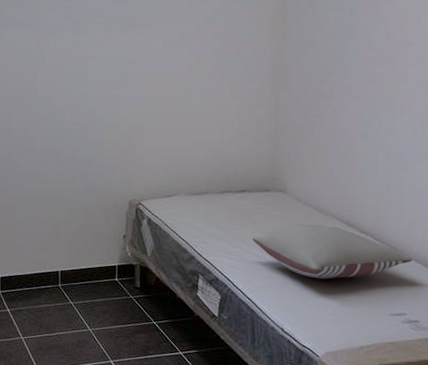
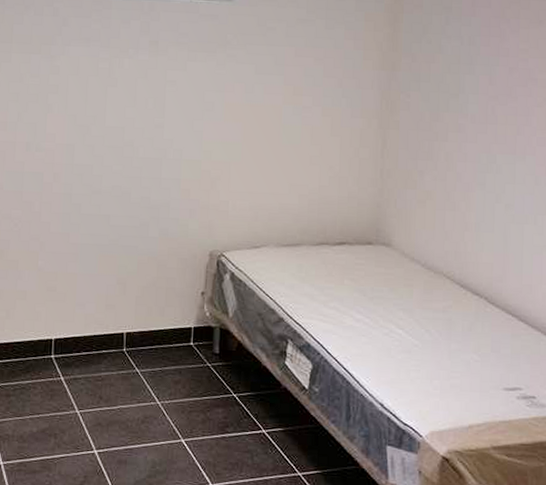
pillow: present [252,223,412,279] -> none [350,283,530,347]

